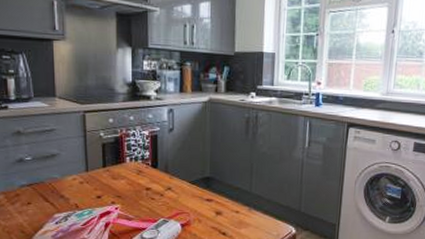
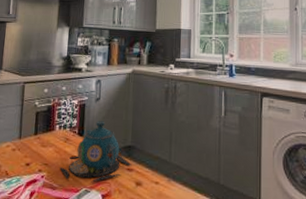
teapot: none [134,152,211,213] -> present [59,121,132,183]

